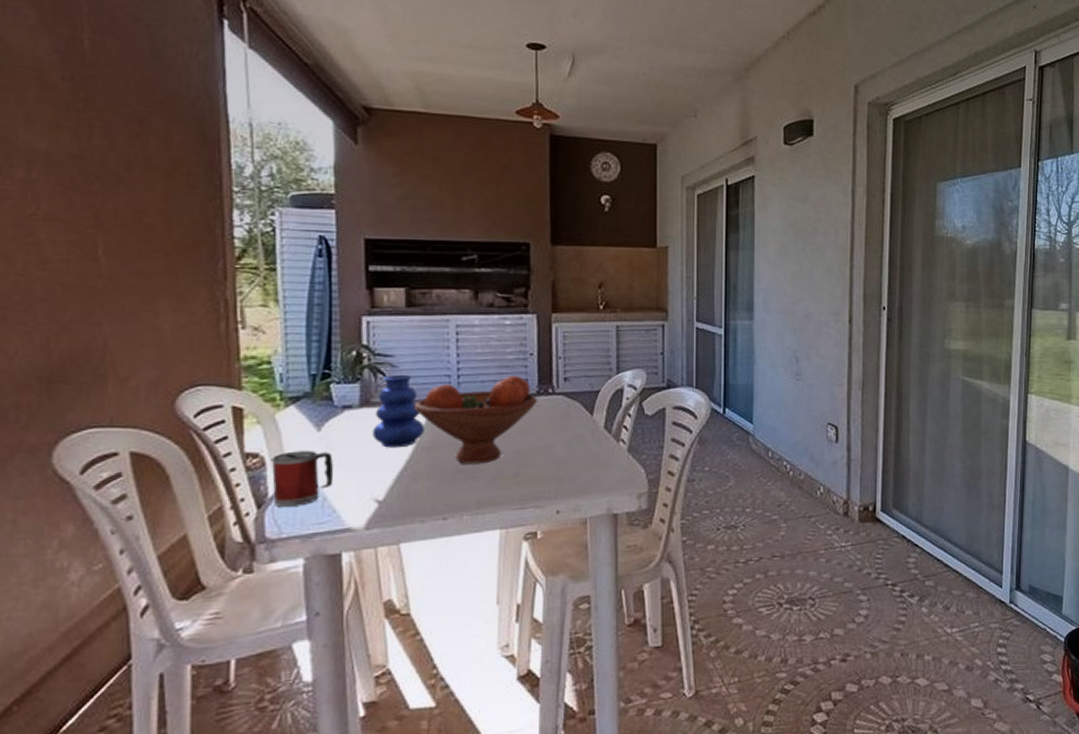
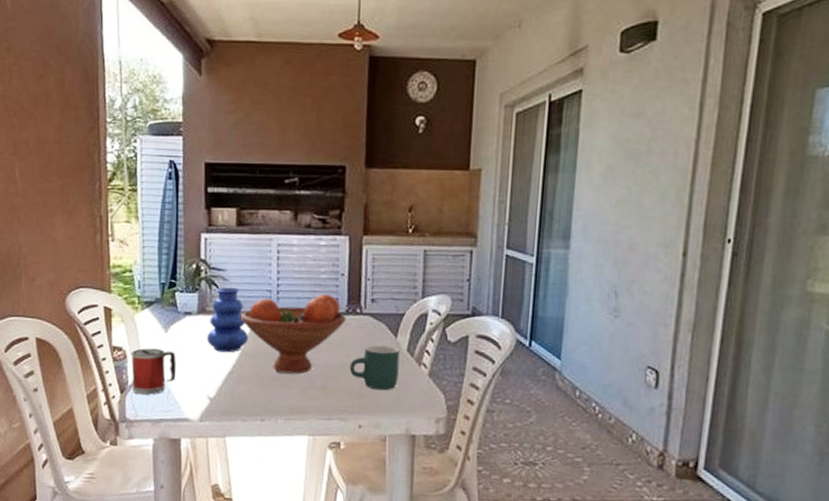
mug: none [543,424,597,472] -> present [349,345,400,391]

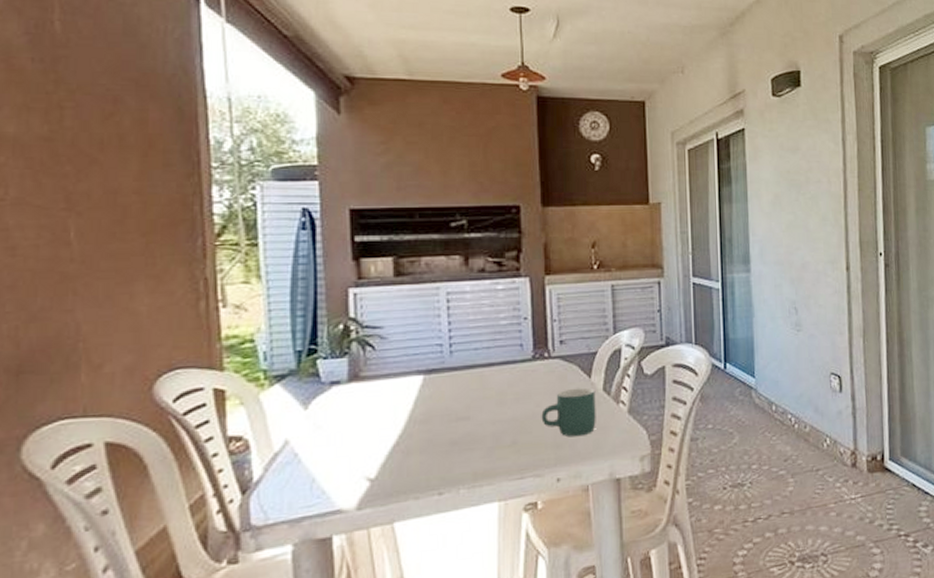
mug: present [131,348,176,395] -> none [255,430,321,491]
vase: present [206,287,249,353] -> none [362,345,418,423]
fruit bowl: present [240,294,346,374] -> none [405,341,533,436]

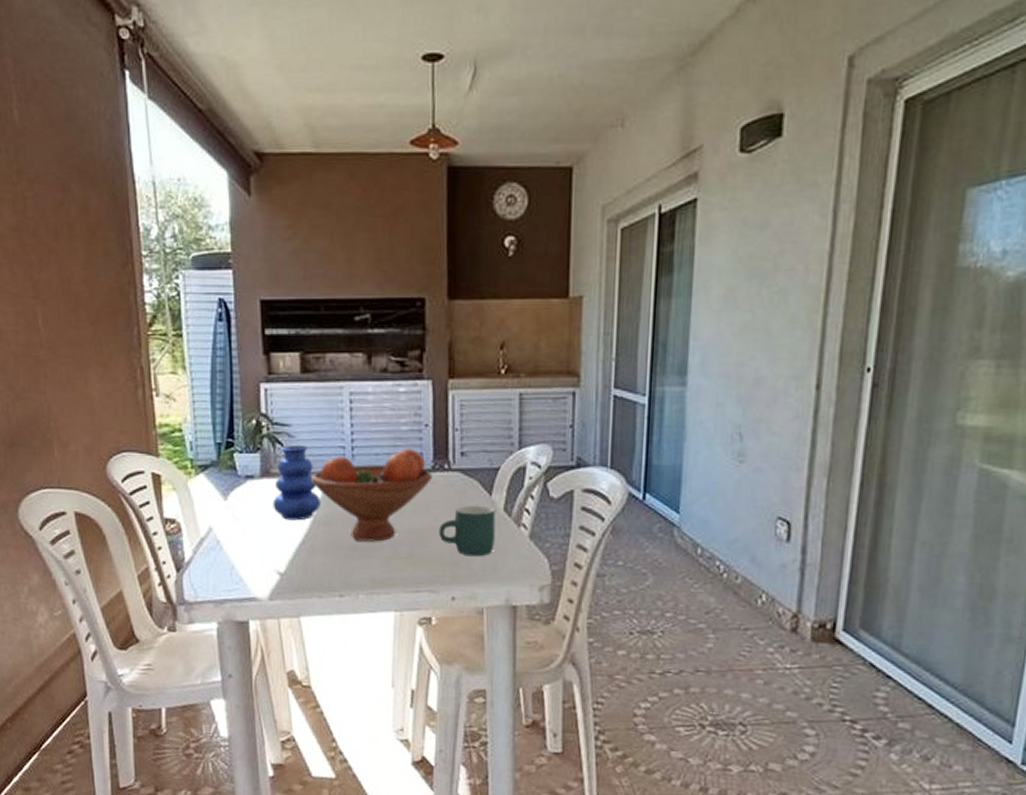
vase: none [362,345,418,423] -> present [273,444,322,521]
fruit bowl: none [405,341,533,436] -> present [310,449,432,542]

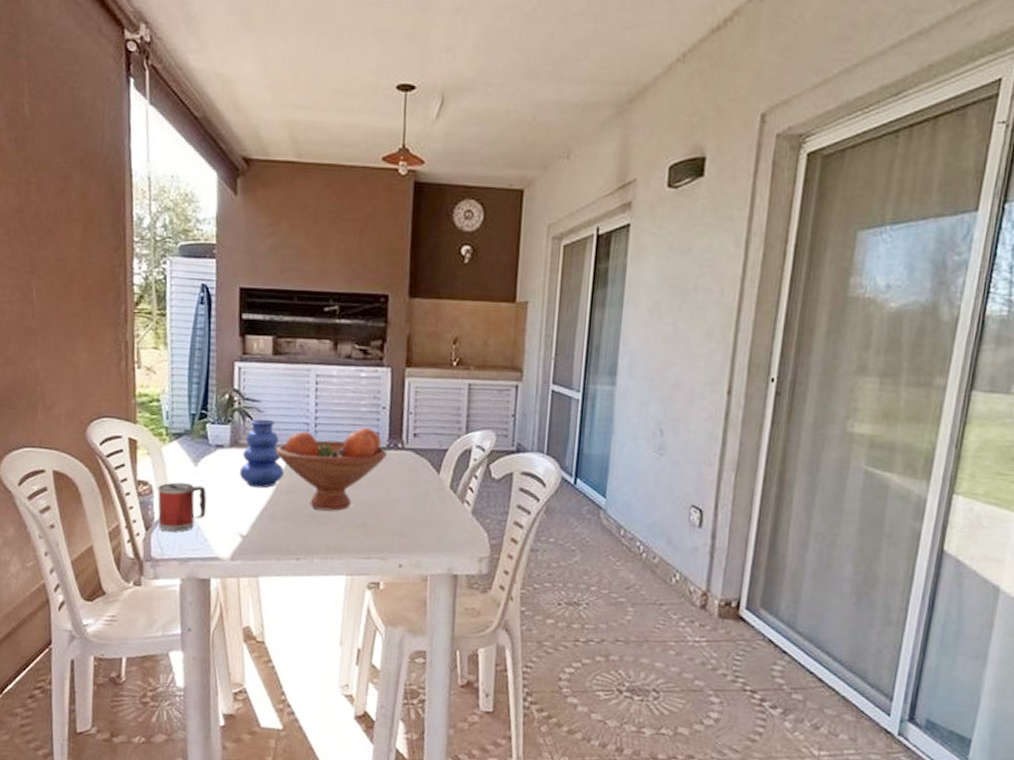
mug: none [186,518,239,572] -> present [157,482,207,532]
mug: present [438,505,496,557] -> none [390,481,443,529]

